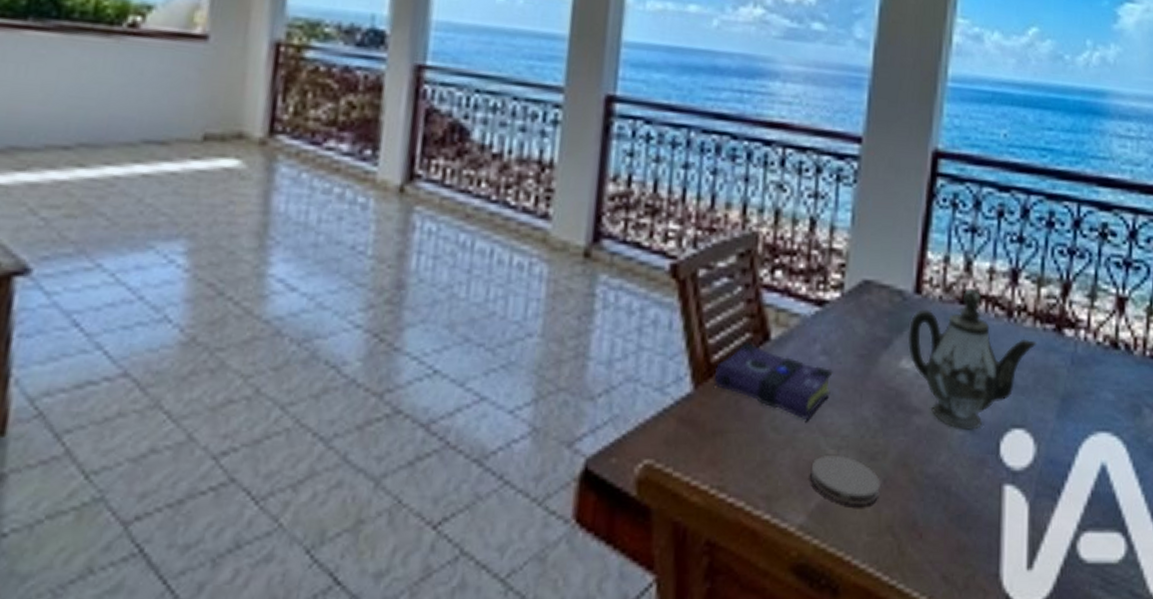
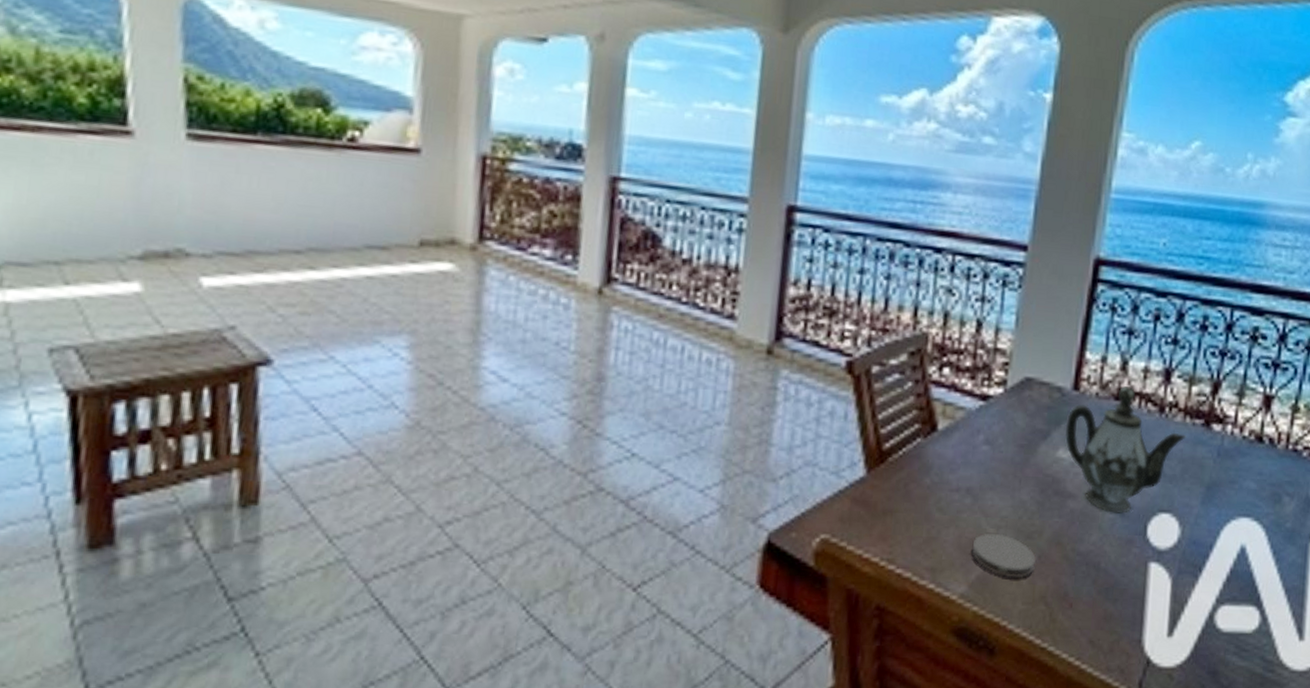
book: present [714,343,833,421] -> none [885,433,995,503]

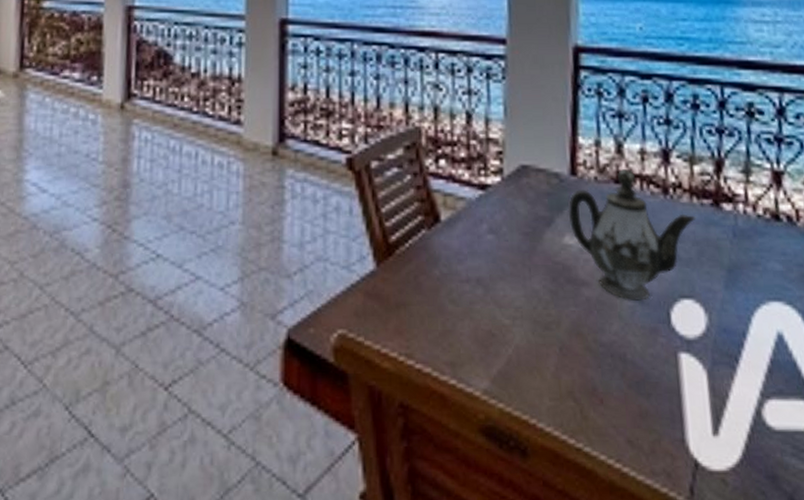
coaster: present [971,533,1036,578] -> none [489,324,557,371]

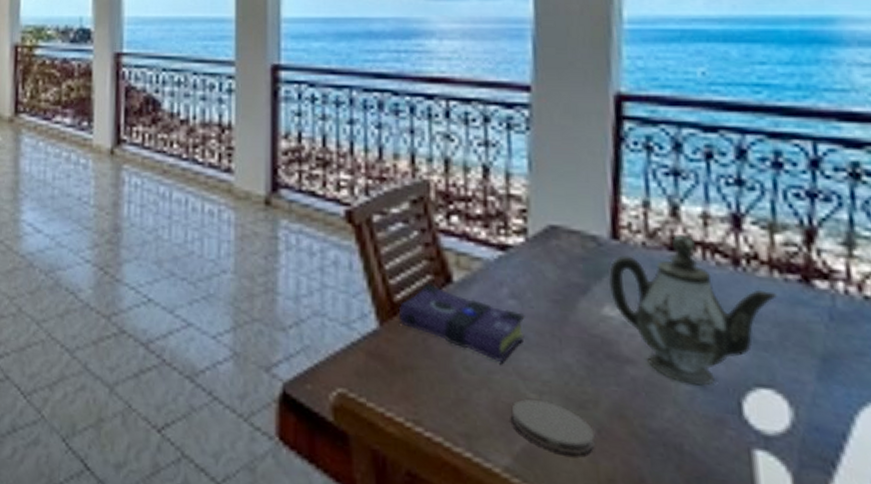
book: none [393,224,501,294] -> present [398,284,525,363]
coaster: none [489,324,557,371] -> present [511,399,595,454]

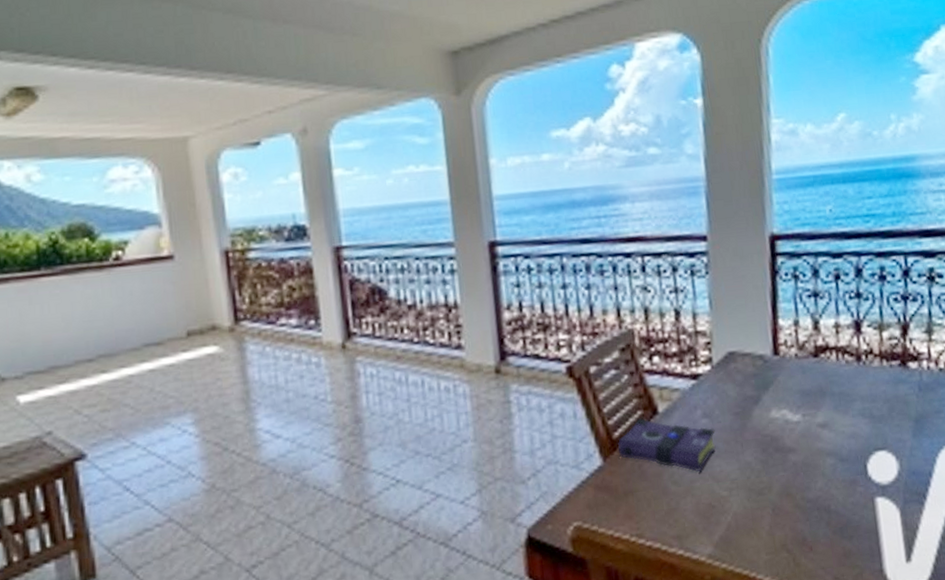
coaster: present [511,399,595,454] -> none [710,494,771,533]
teapot: present [608,235,778,386] -> none [773,343,887,460]

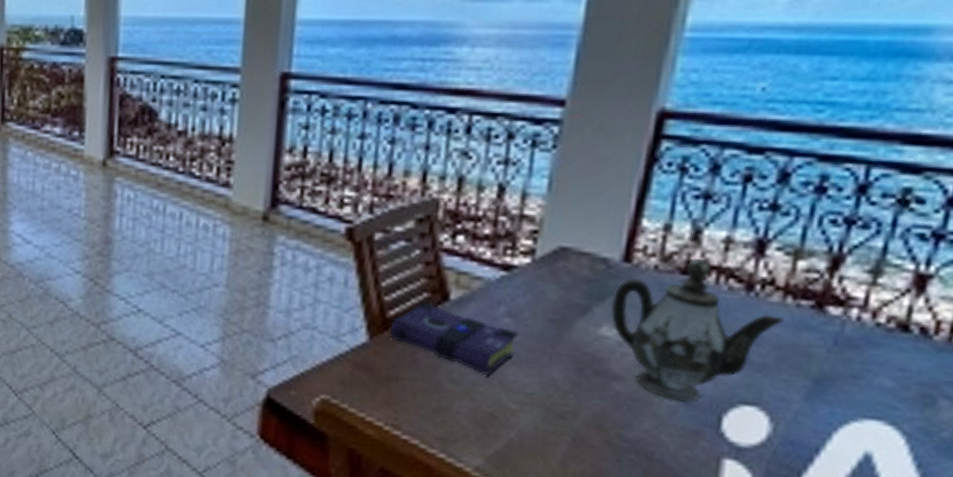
teapot: none [773,343,887,460] -> present [611,259,786,402]

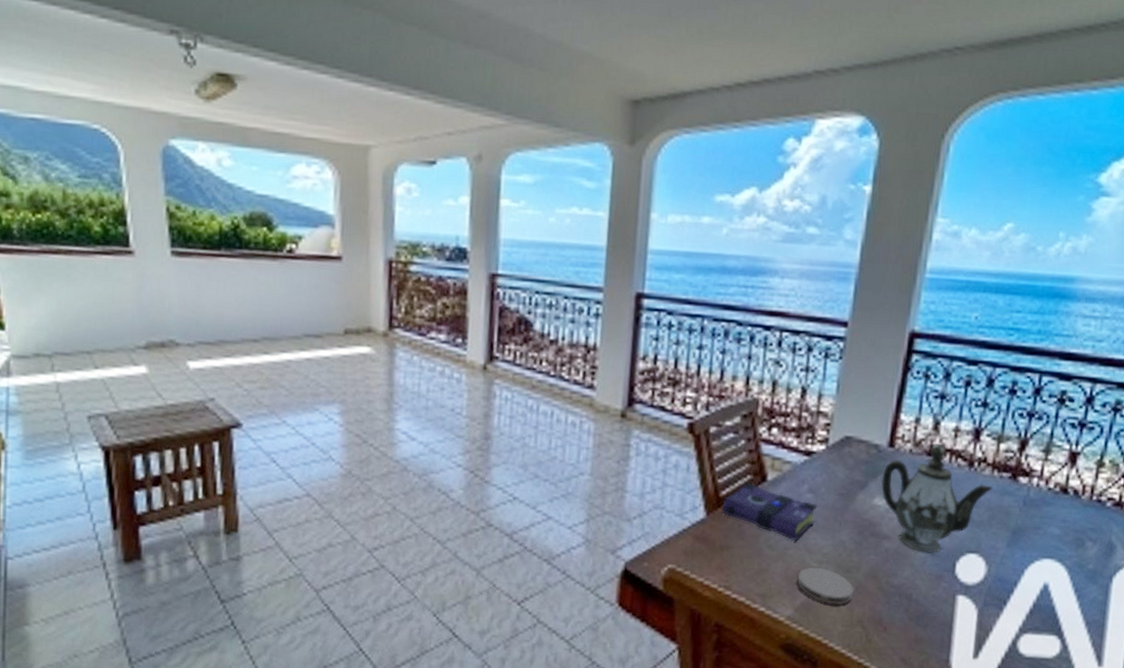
coaster: none [489,409,569,458] -> present [797,567,854,605]

